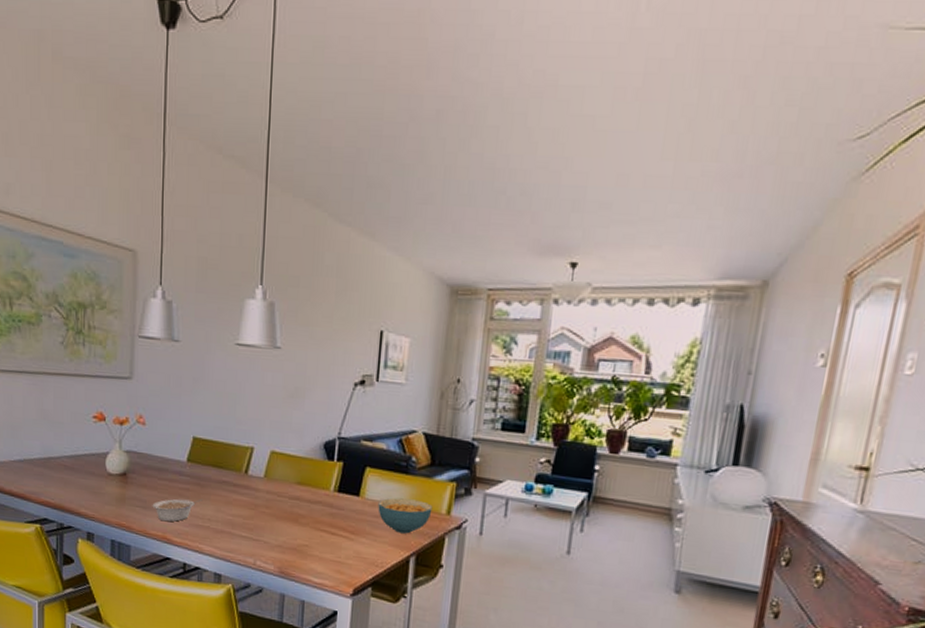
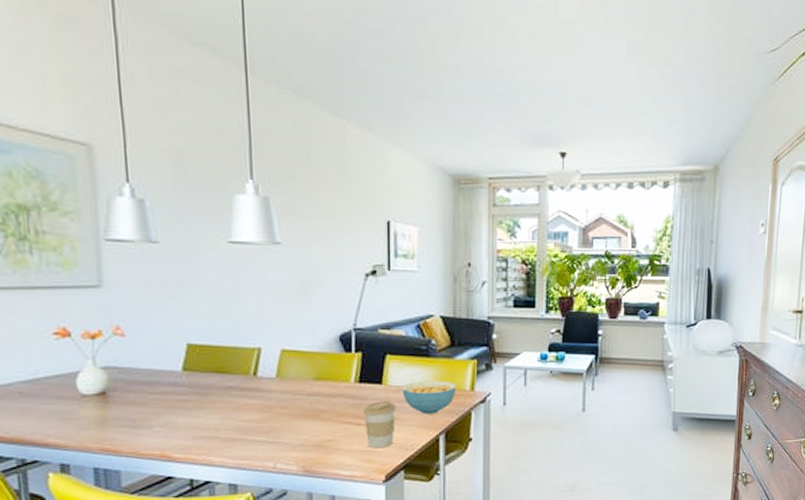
legume: present [152,498,203,522] -> none [143,408,206,439]
coffee cup: none [339,513,371,561] -> present [364,401,397,449]

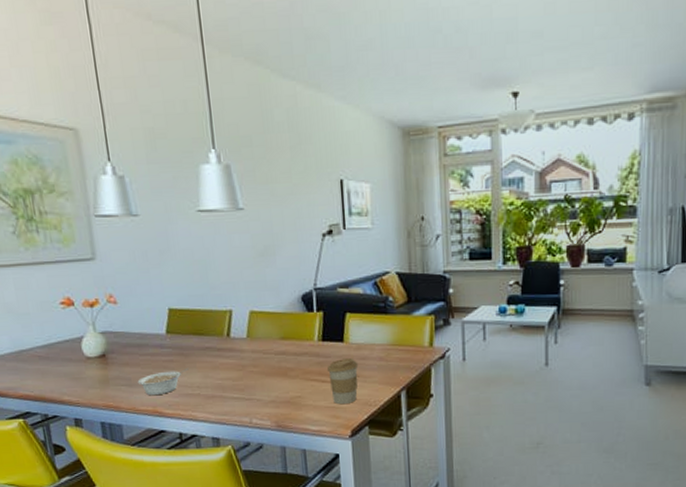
legume: none [143,408,206,439] -> present [137,368,189,396]
cereal bowl: present [402,380,457,414] -> none [363,337,415,371]

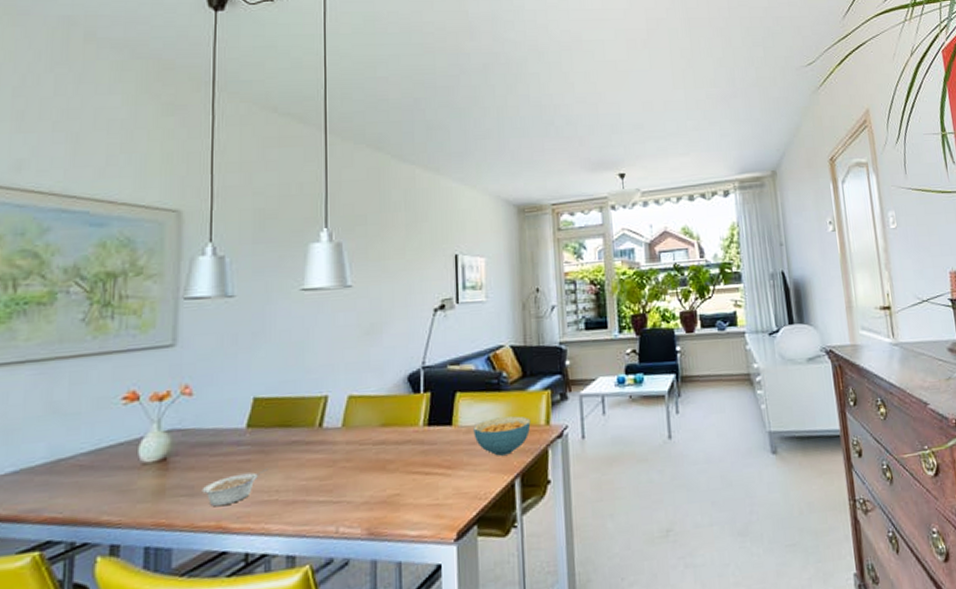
coffee cup: present [328,358,359,405] -> none [433,444,468,501]
cereal bowl: none [363,337,415,371] -> present [473,416,531,456]

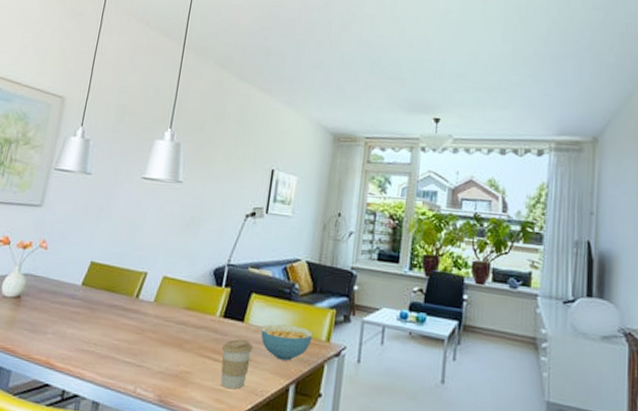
legume: present [201,467,268,507] -> none [40,322,92,346]
coffee cup: none [433,444,468,501] -> present [220,339,254,389]

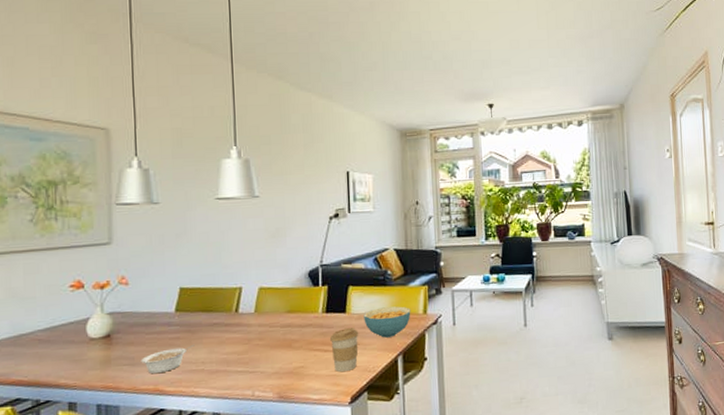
legume: none [40,322,92,346] -> present [141,344,195,374]

